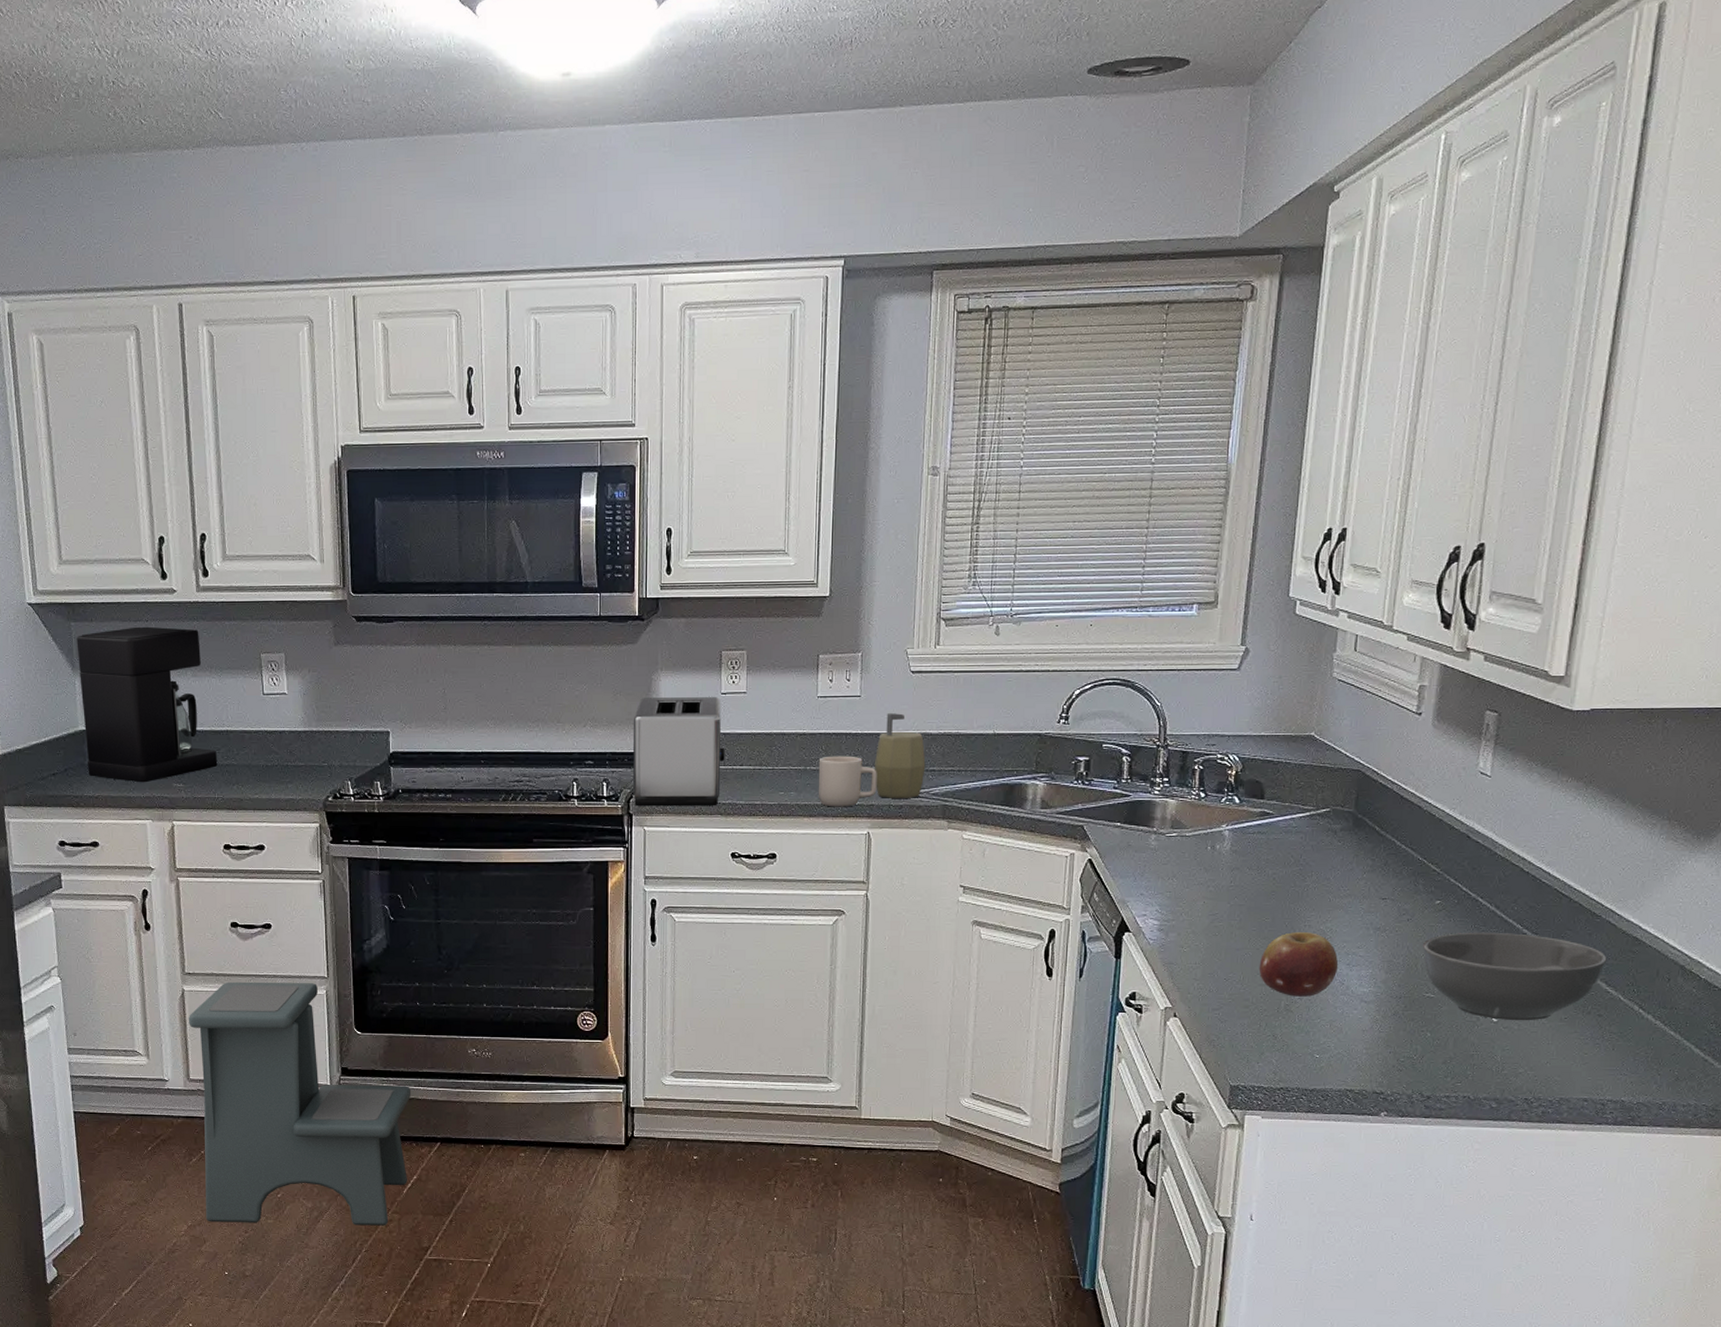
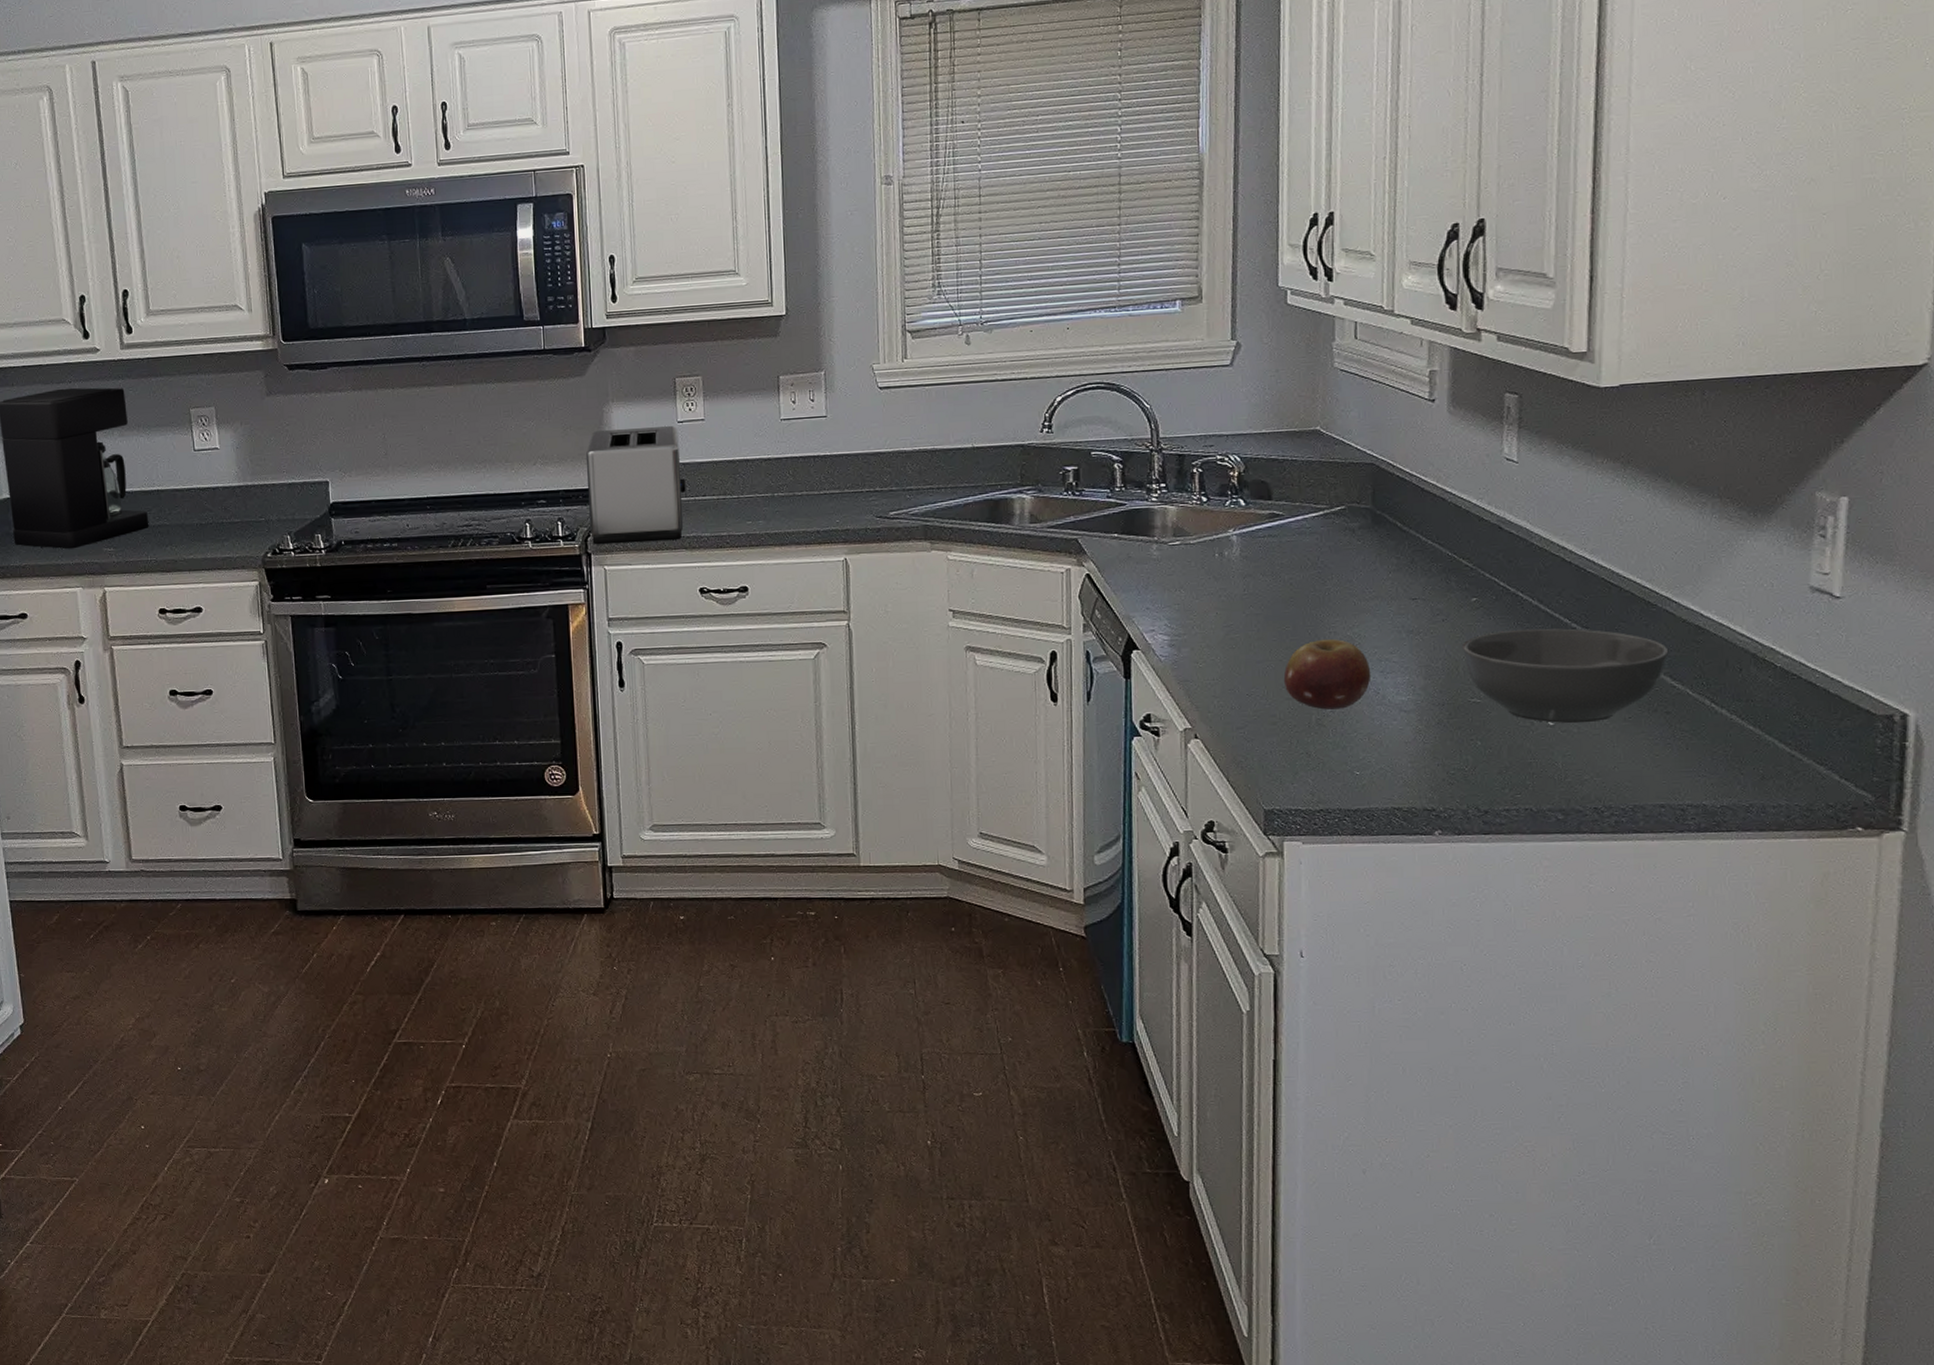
step stool: present [189,982,412,1226] -> none [128,750,370,1014]
mug: present [818,756,877,807] -> none [786,479,851,534]
soap dispenser: present [874,712,926,798] -> none [846,431,902,522]

